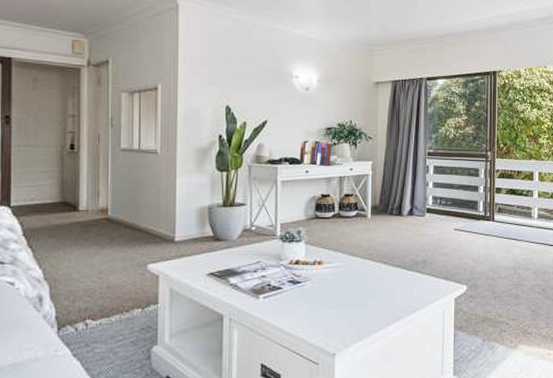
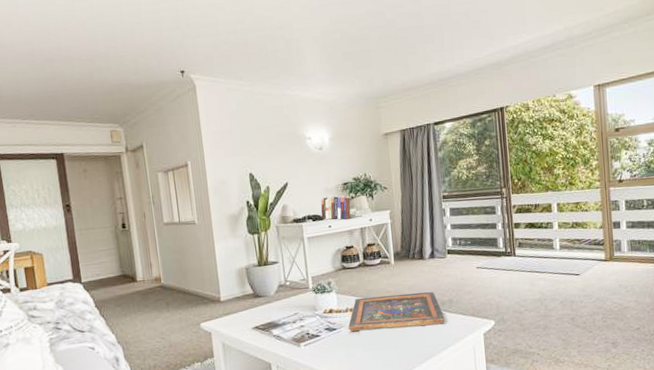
painted panel: none [313,250,417,287] -> present [348,292,445,332]

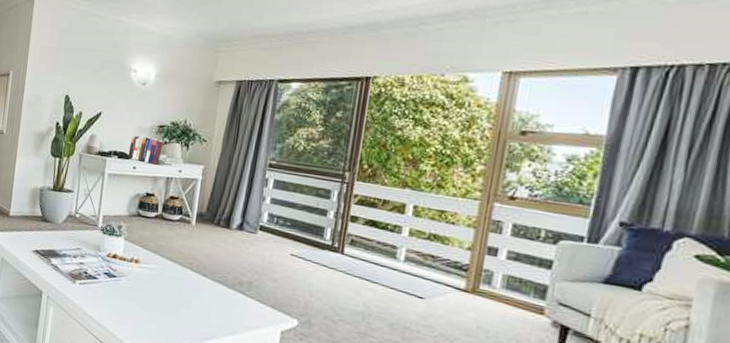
painted panel: present [348,292,445,332] -> none [128,250,239,307]

